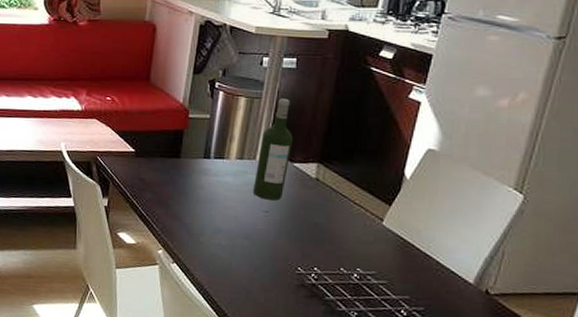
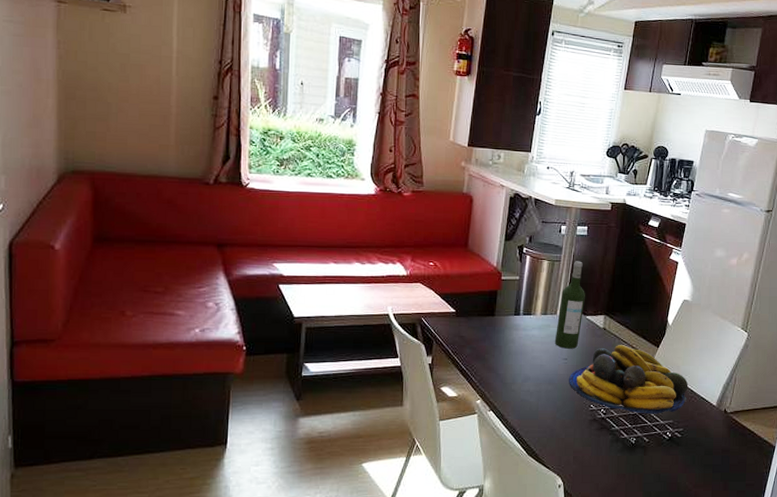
fruit bowl: none [270,199,433,287] -> present [569,345,689,414]

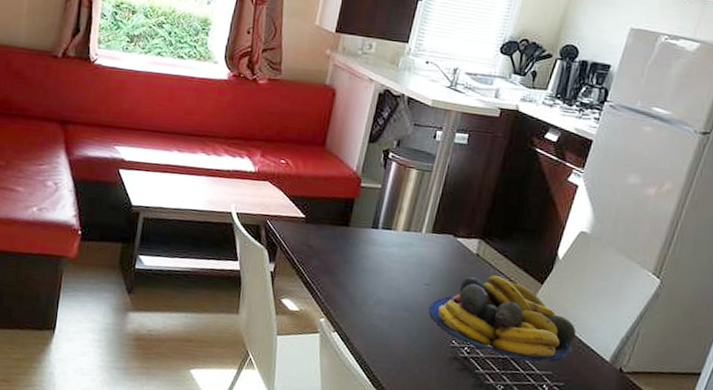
wine bottle: present [554,261,585,349] -> none [416,173,459,274]

